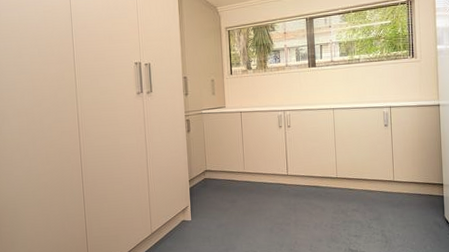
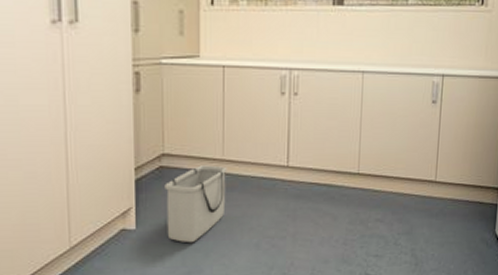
storage bin: none [208,176,248,229] -> present [165,165,227,242]

